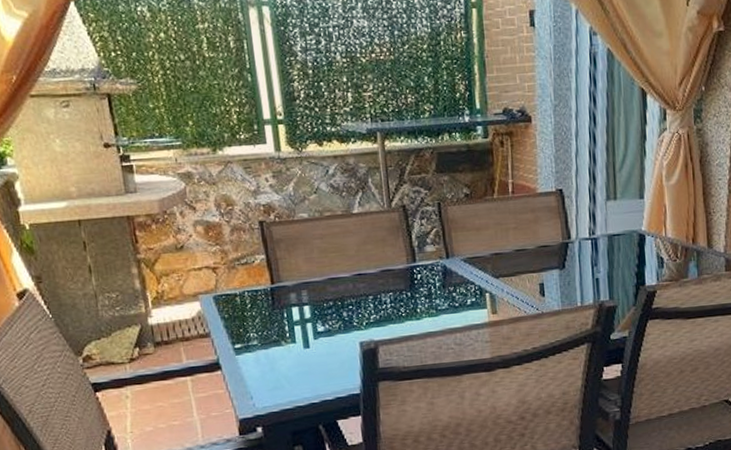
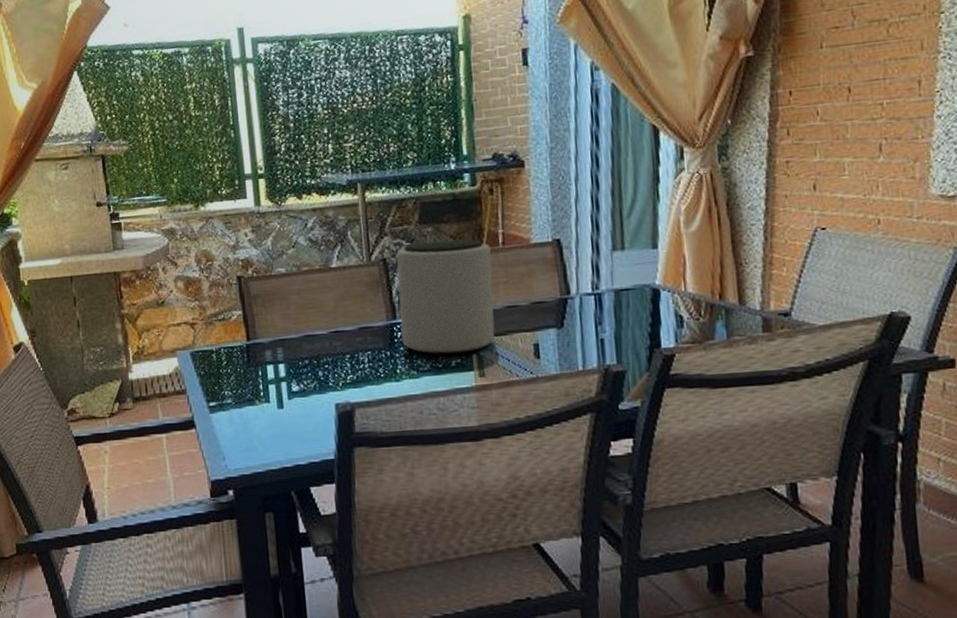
plant pot: none [415,188,506,295] -> present [397,239,495,355]

